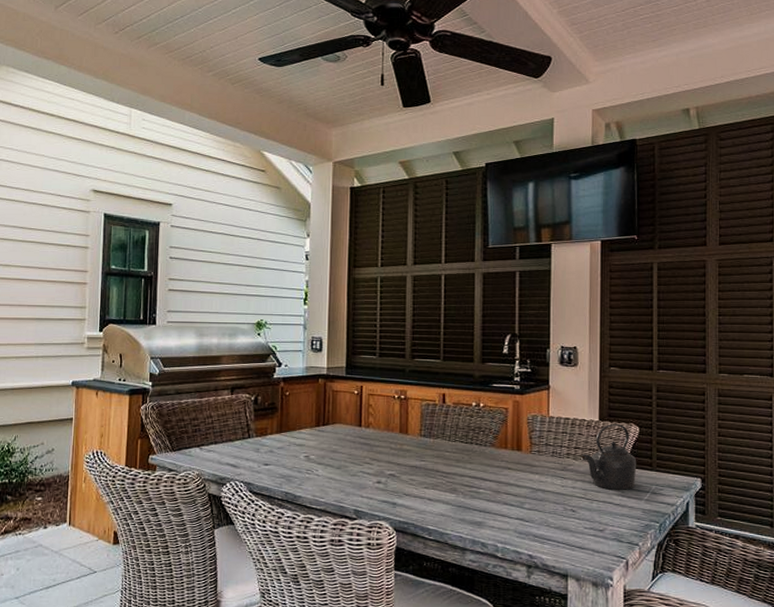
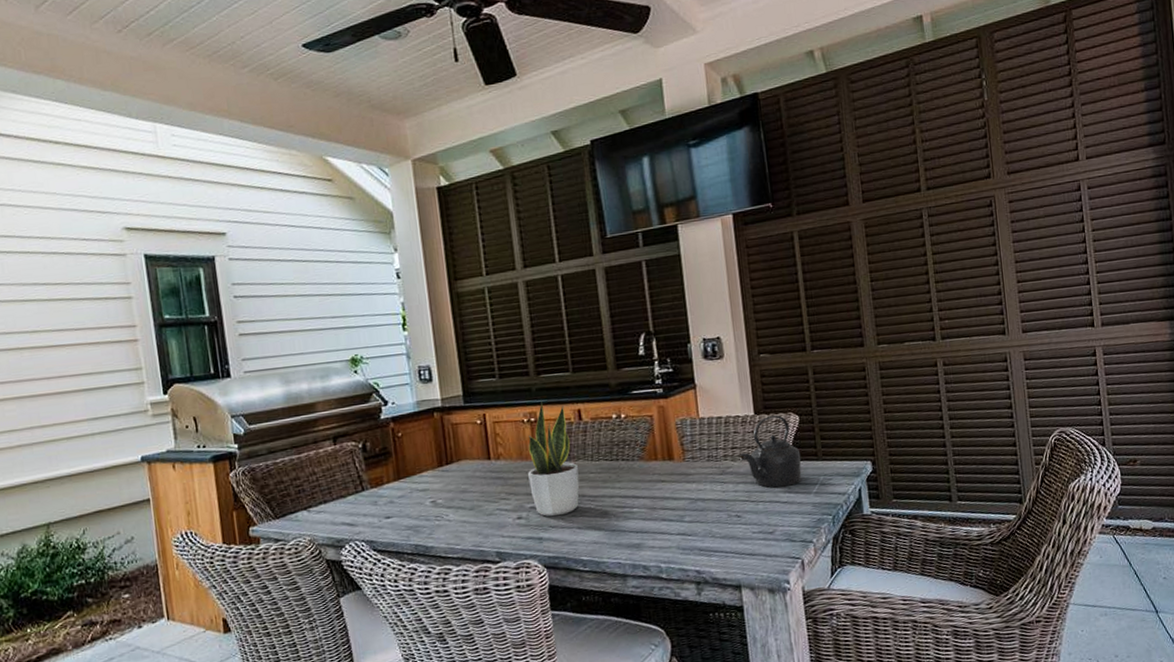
potted plant: none [392,381,436,486] -> present [528,400,580,517]

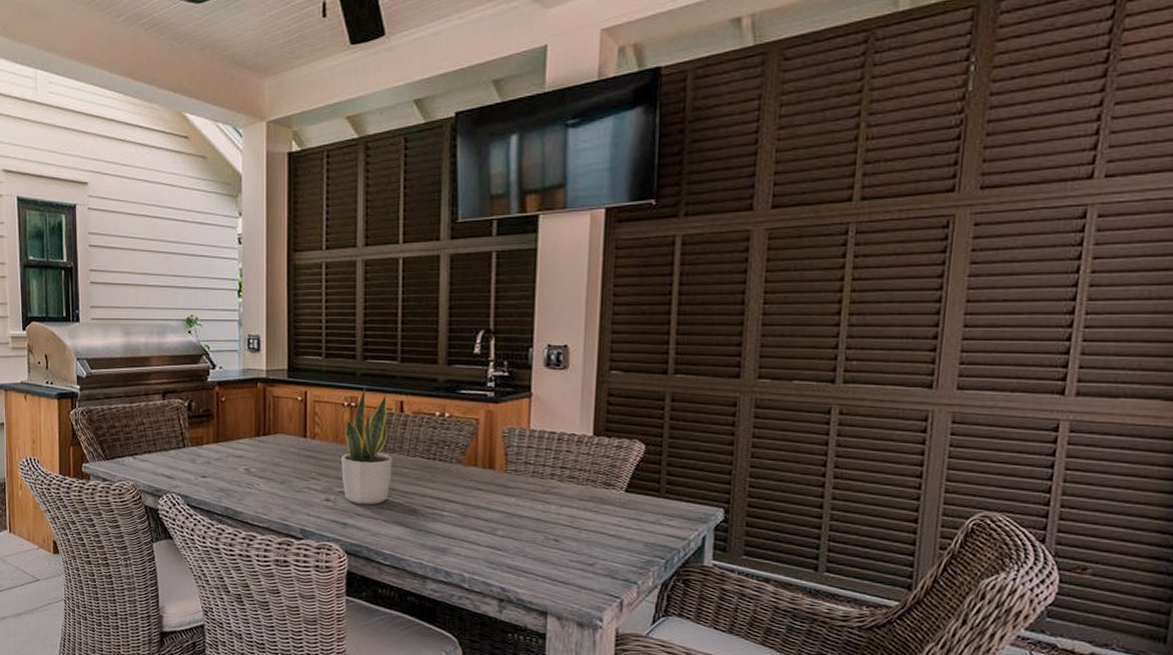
kettle: present [740,414,802,488] -> none [569,439,640,519]

